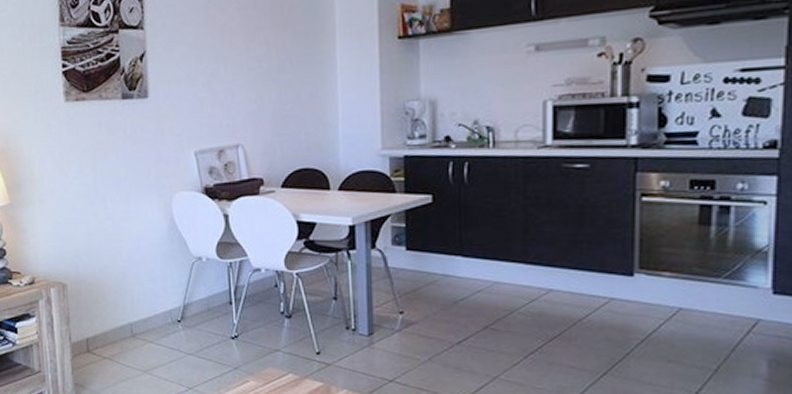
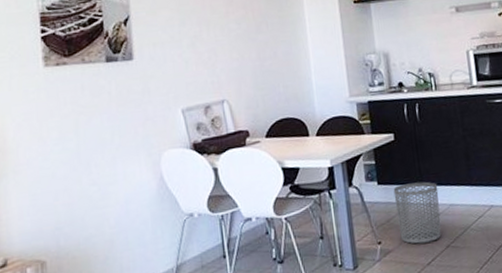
waste bin: none [424,252,482,320] -> present [393,181,441,244]

